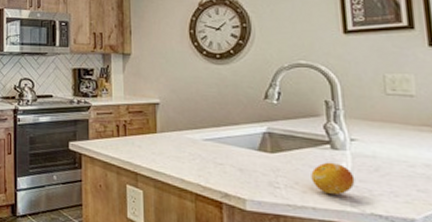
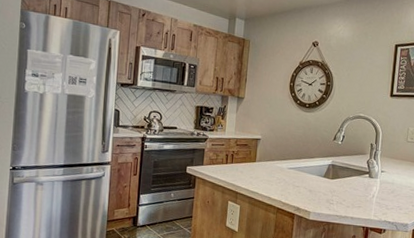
fruit: present [311,162,355,195] -> none [353,186,379,209]

